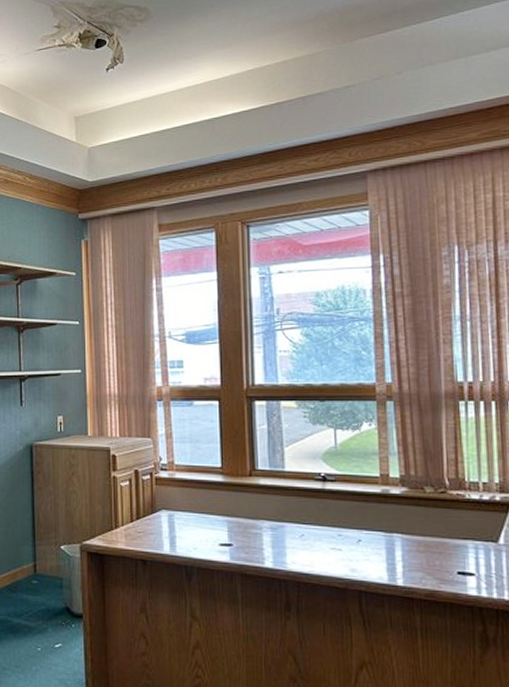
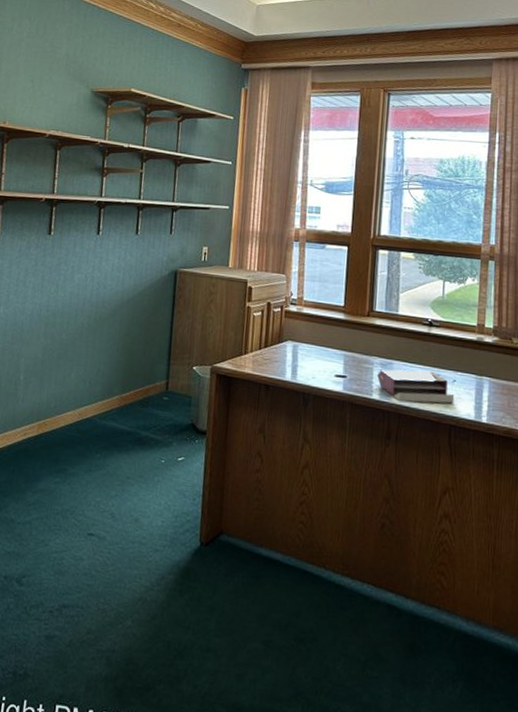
book: none [268,531,362,569] -> present [377,369,455,404]

